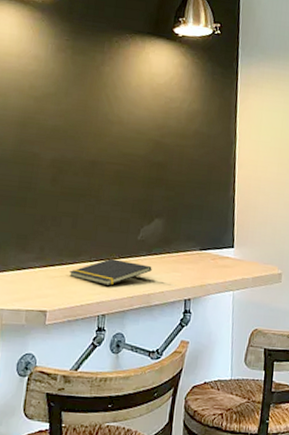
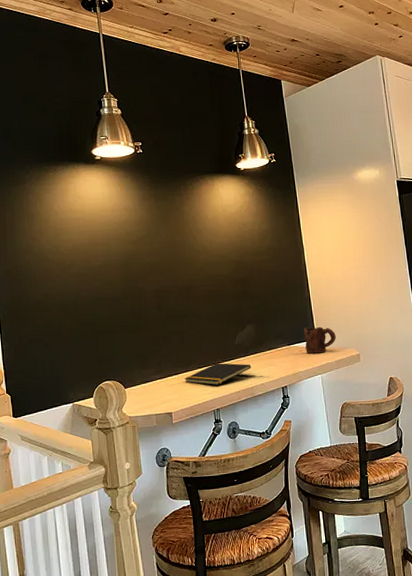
mug: none [219,232,258,266] -> present [303,326,336,354]

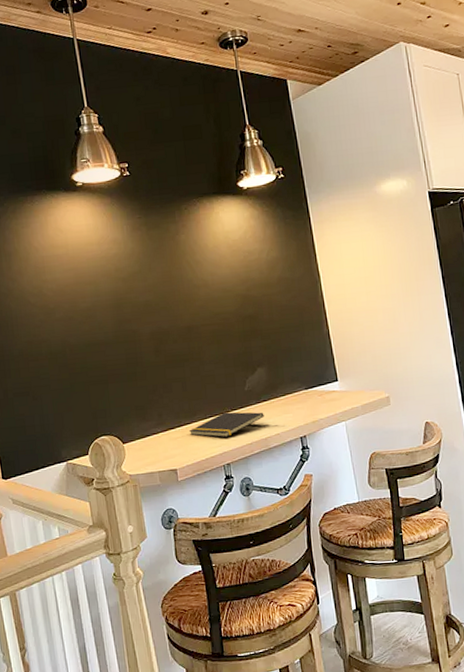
mug: present [303,326,336,354] -> none [323,366,361,398]

